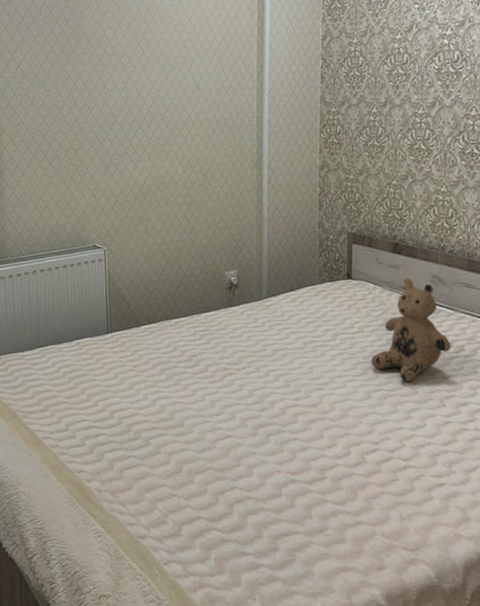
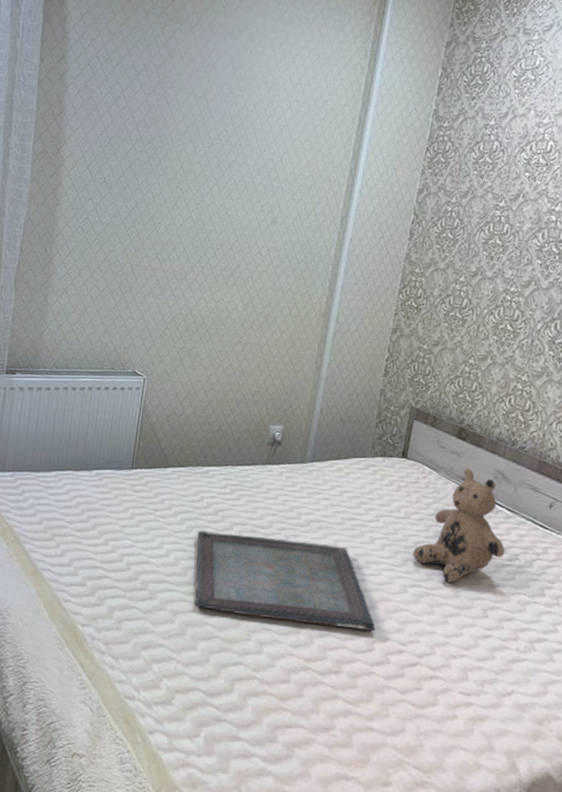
serving tray: none [176,367,349,446] -> present [195,530,376,632]

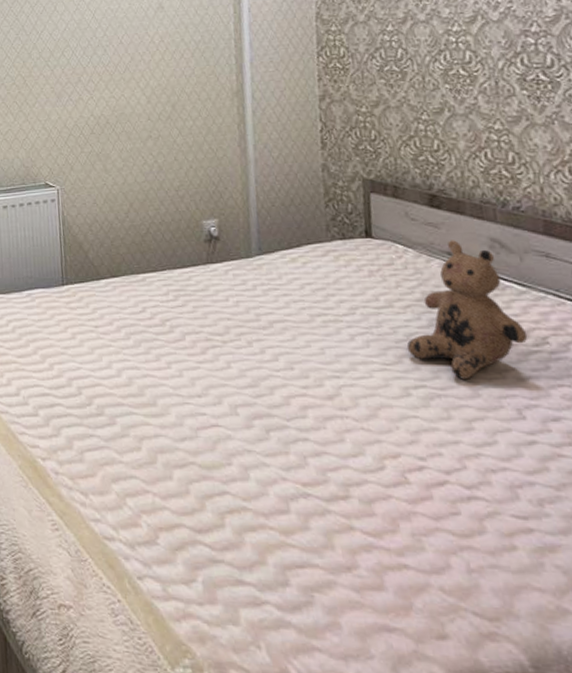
serving tray: present [195,530,376,632] -> none [146,344,382,446]

